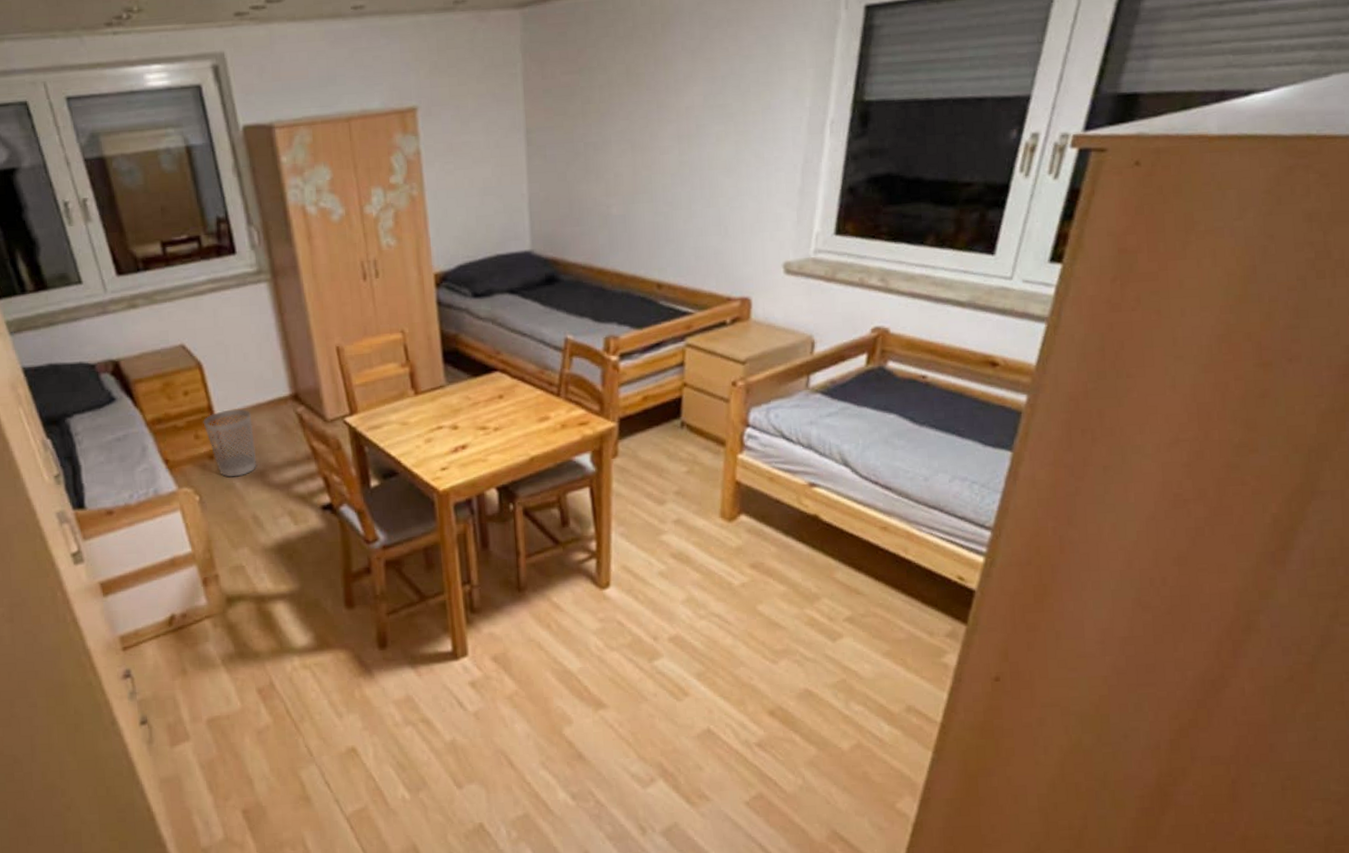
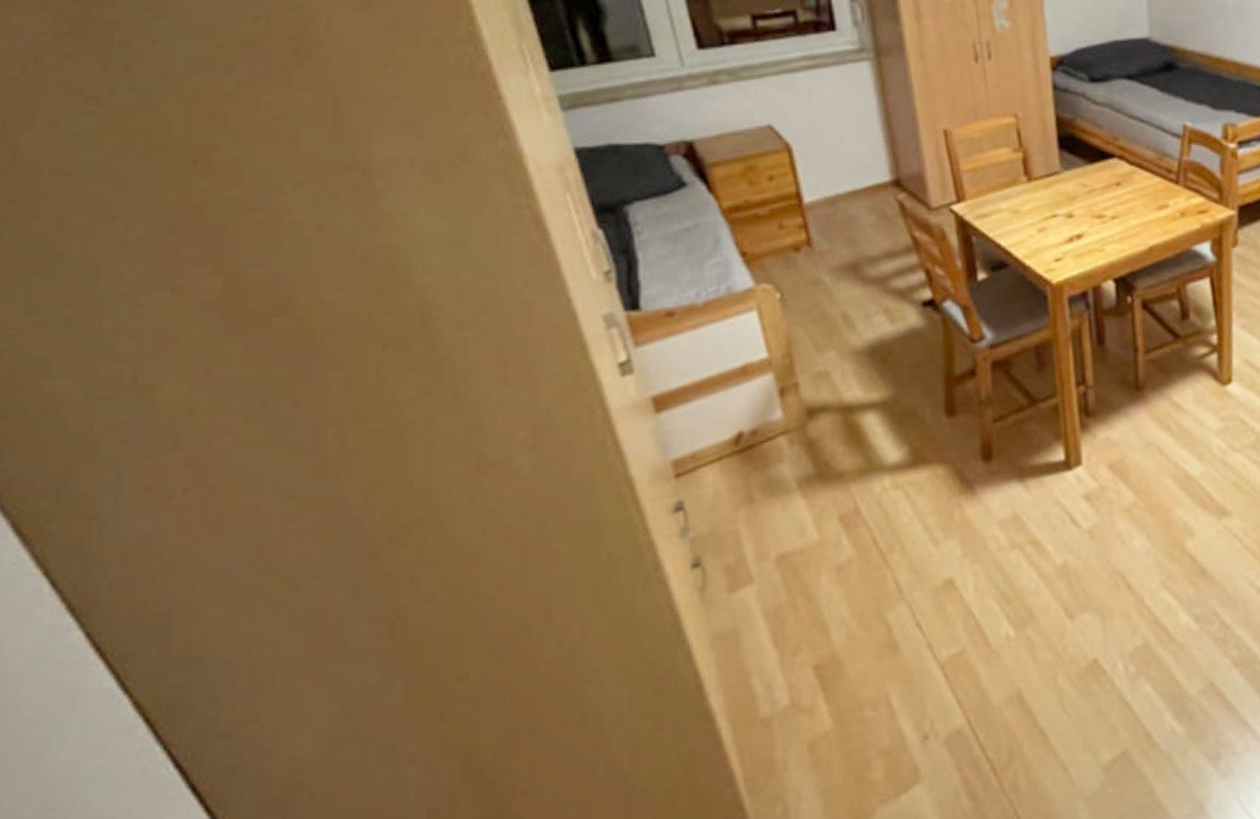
wastebasket: present [203,409,257,477] -> none [789,195,850,272]

